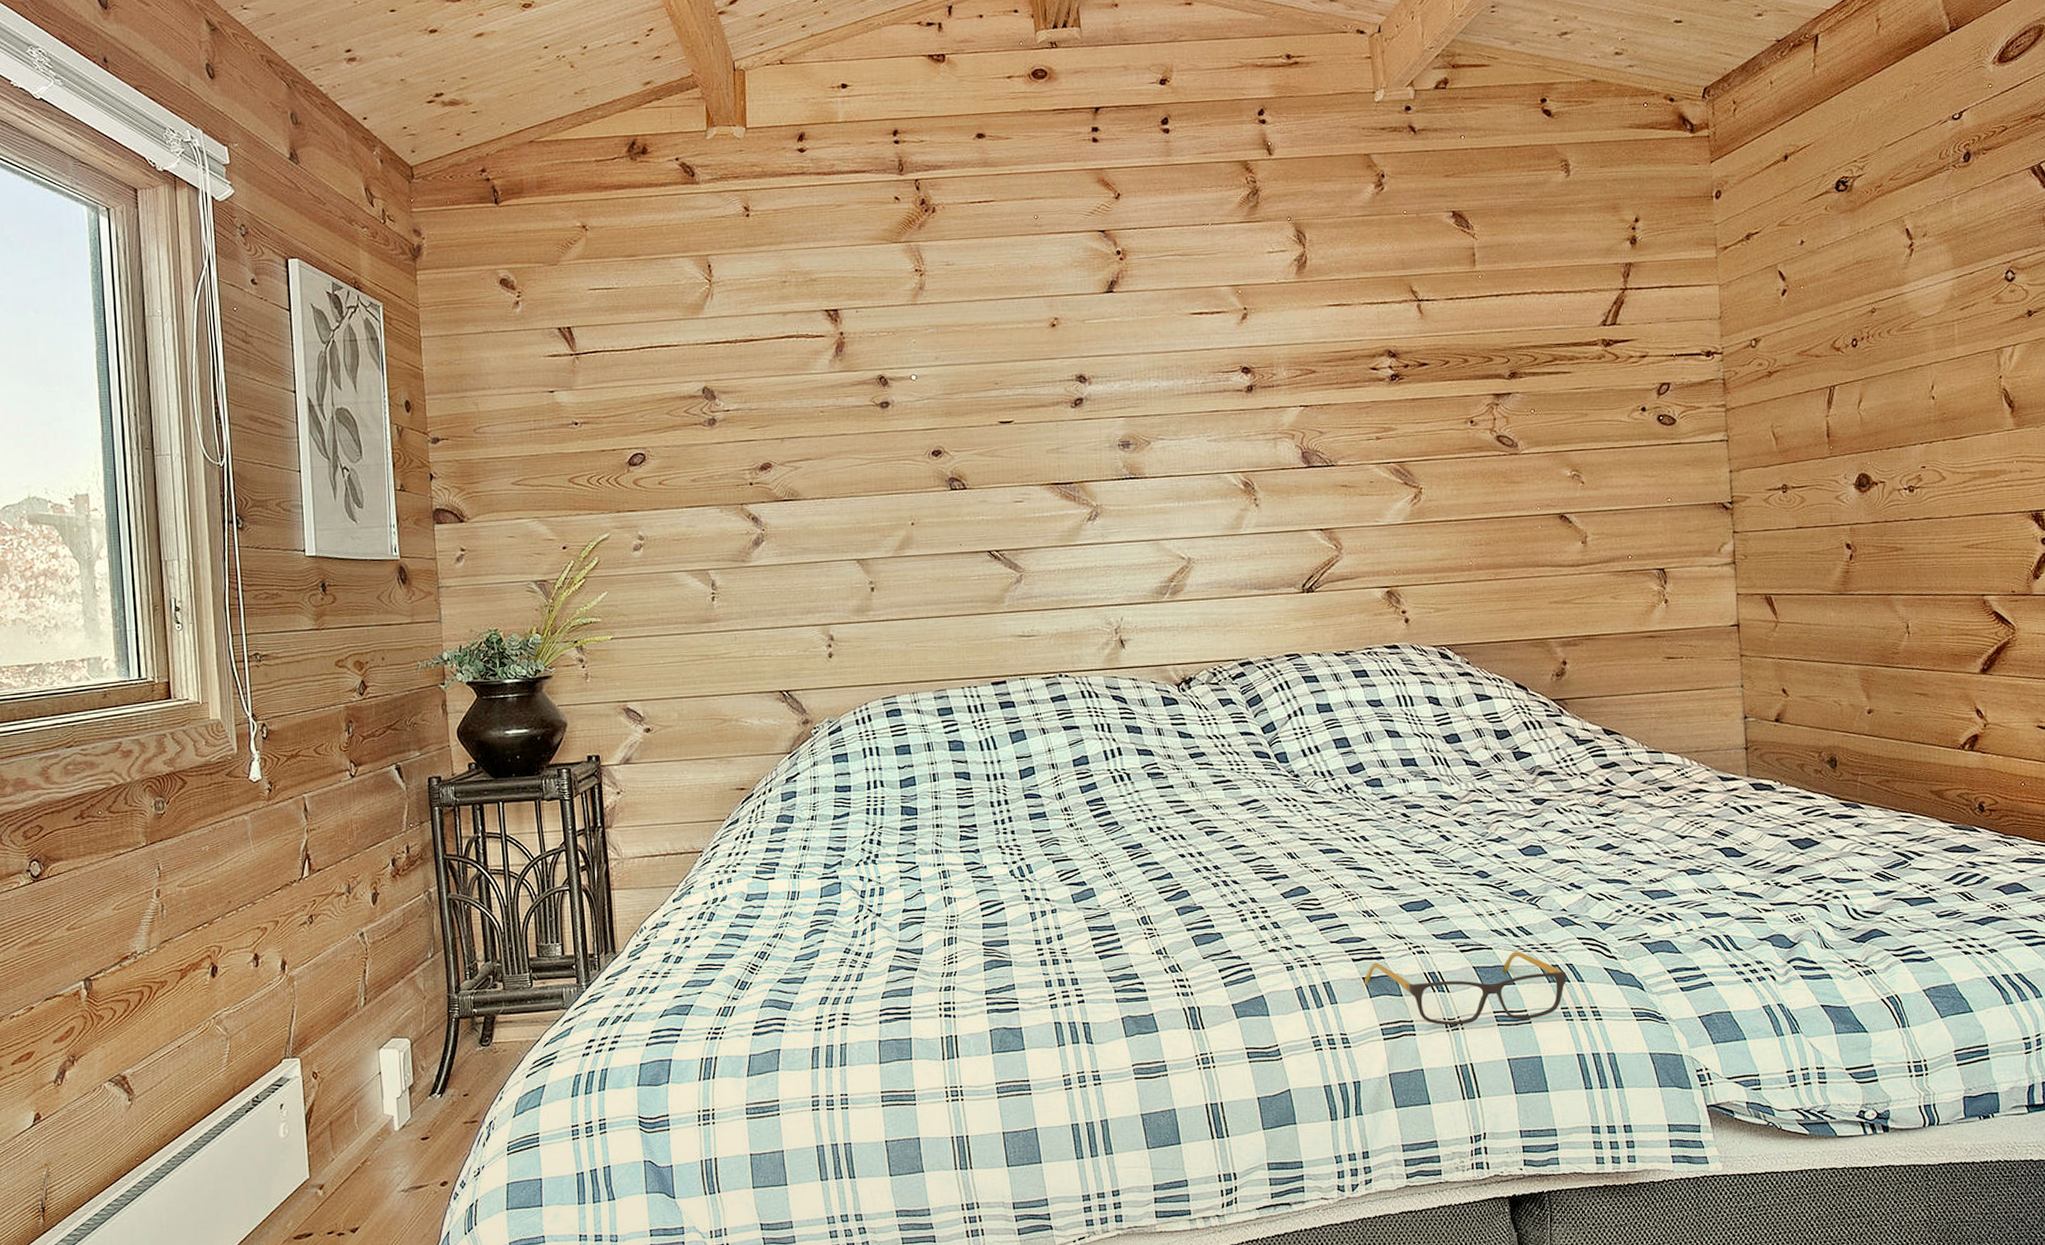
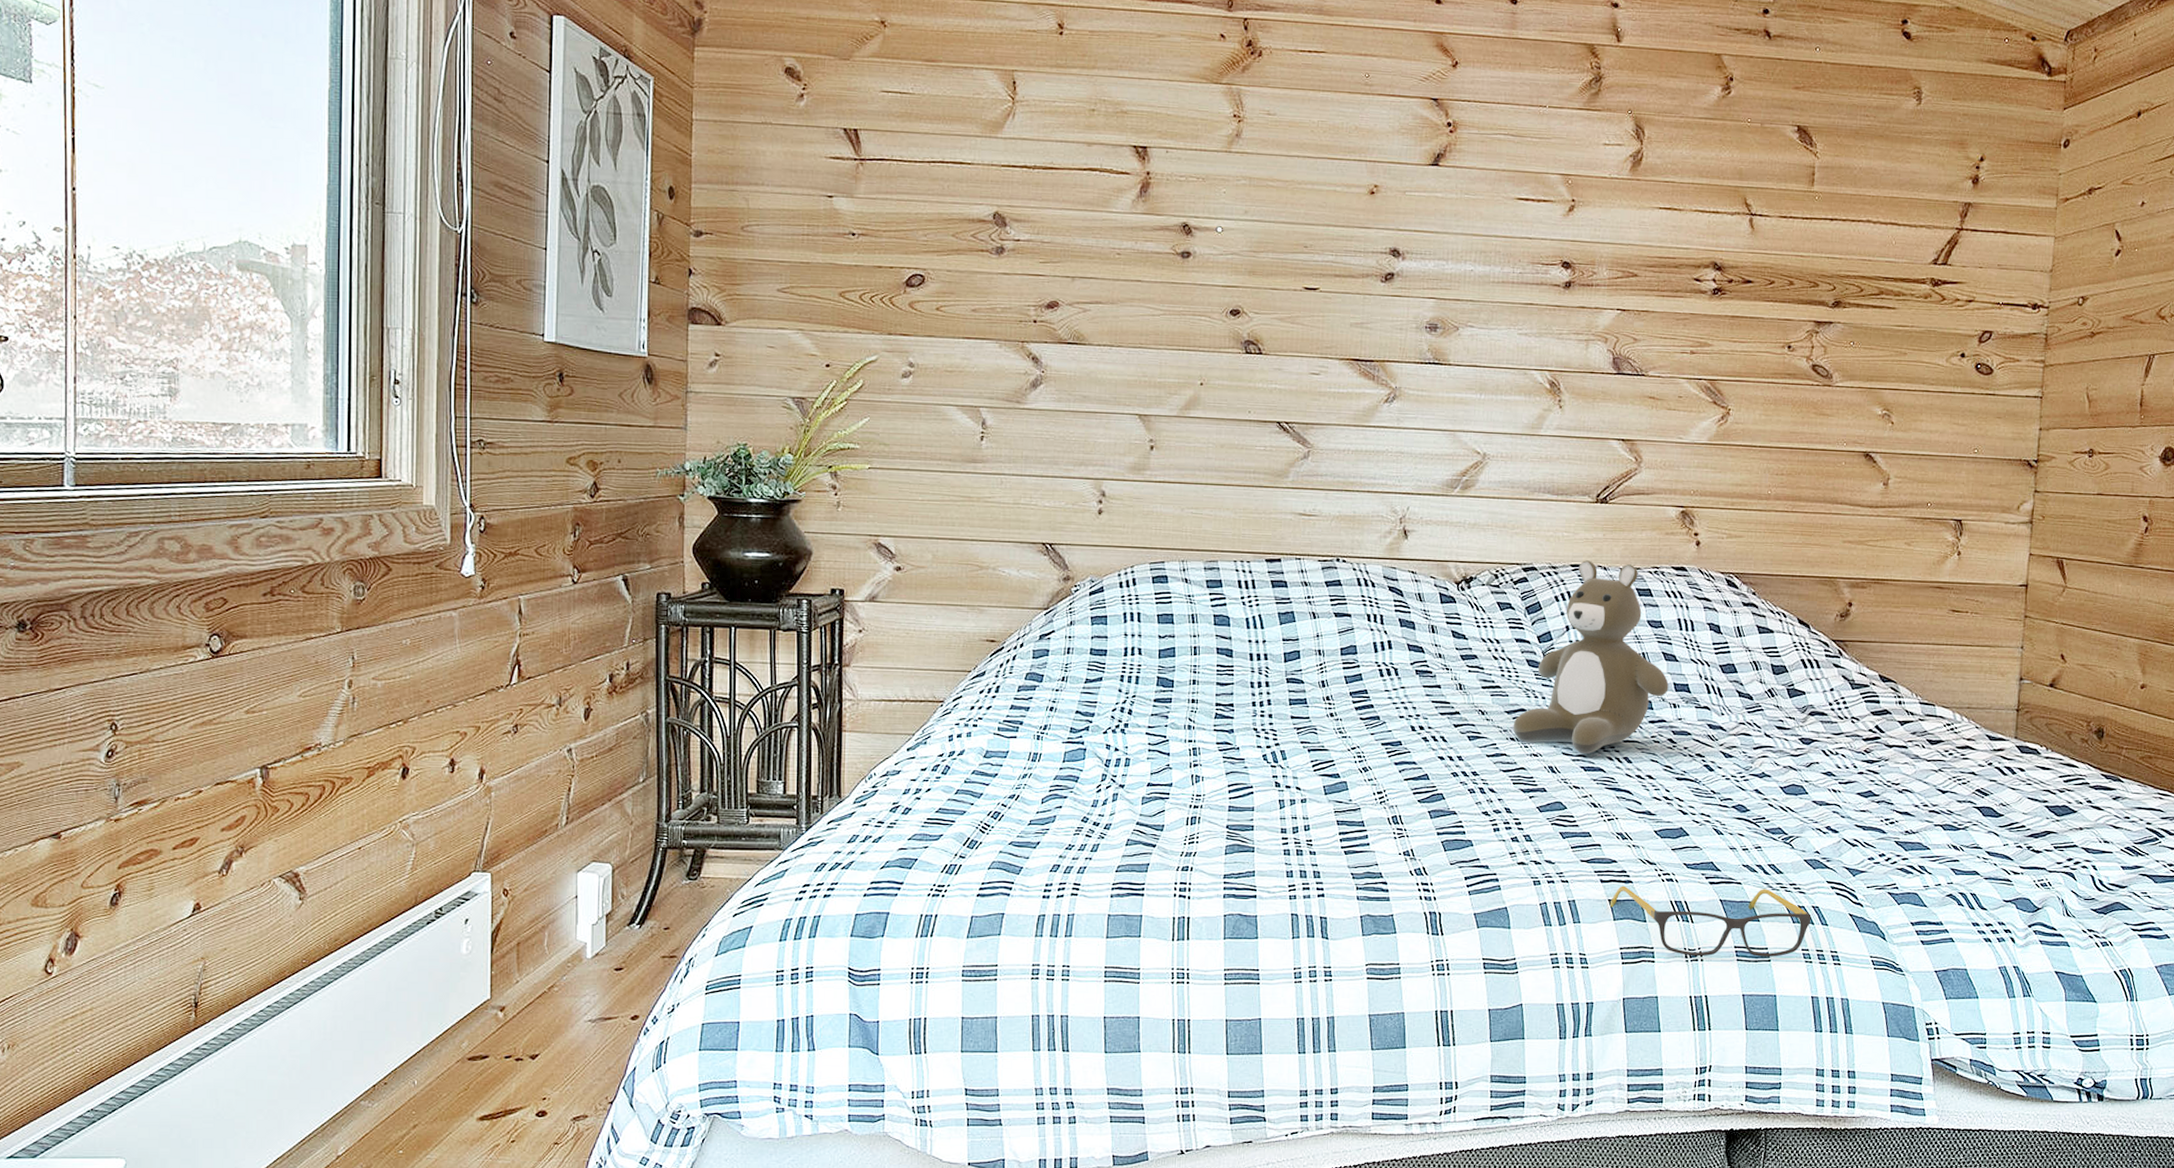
teddy bear: none [1248,648,1396,838] -> present [1513,560,1669,755]

